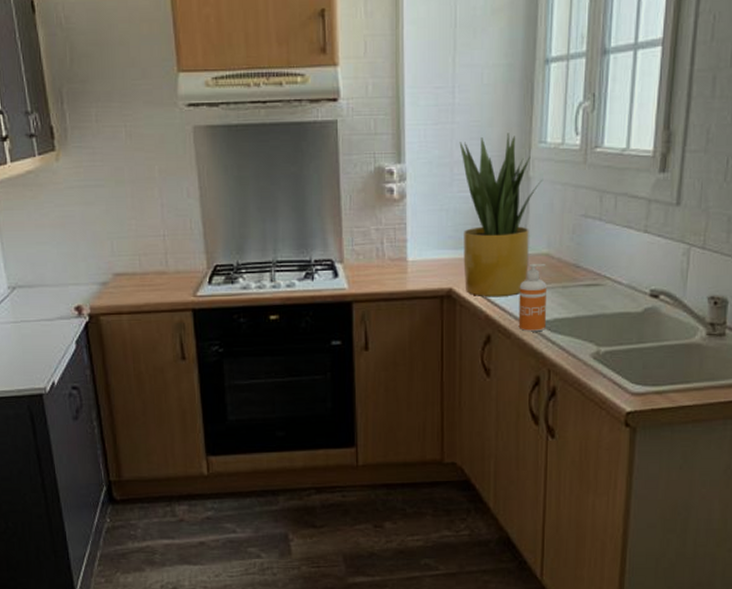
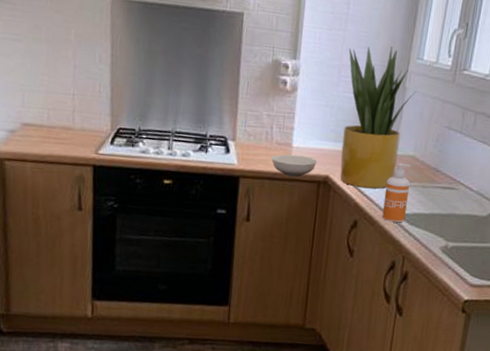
bowl: none [386,269,437,295] -> present [271,154,317,177]

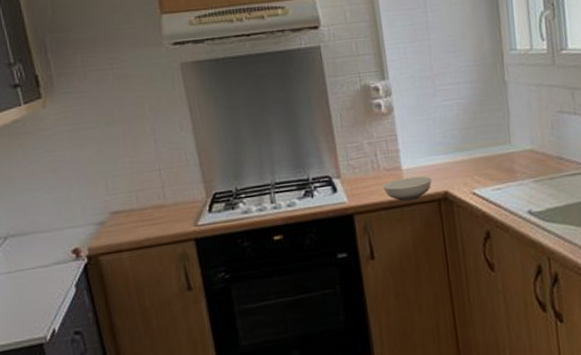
planter: present [340,46,416,189] -> none [437,44,518,196]
soap dispenser: present [382,162,411,223] -> none [510,159,540,225]

